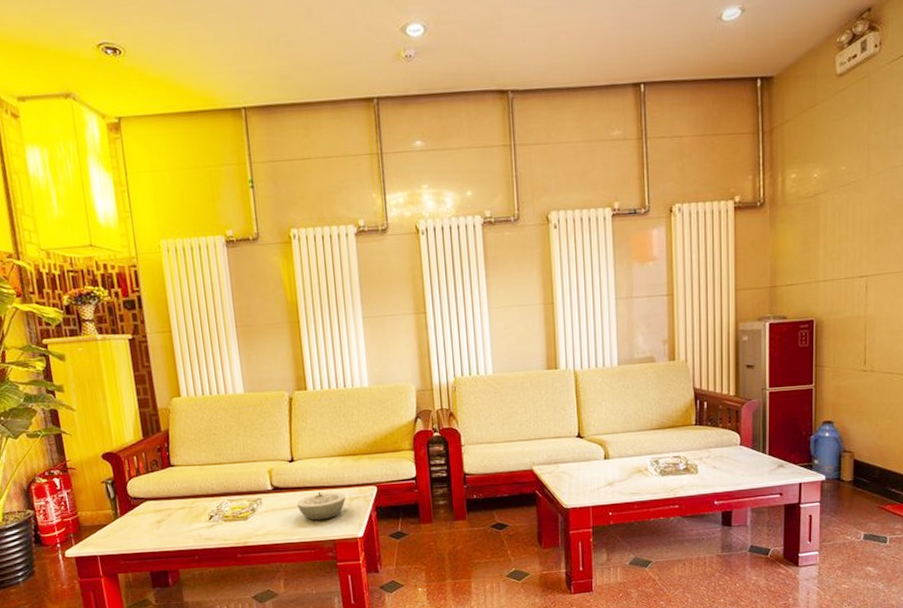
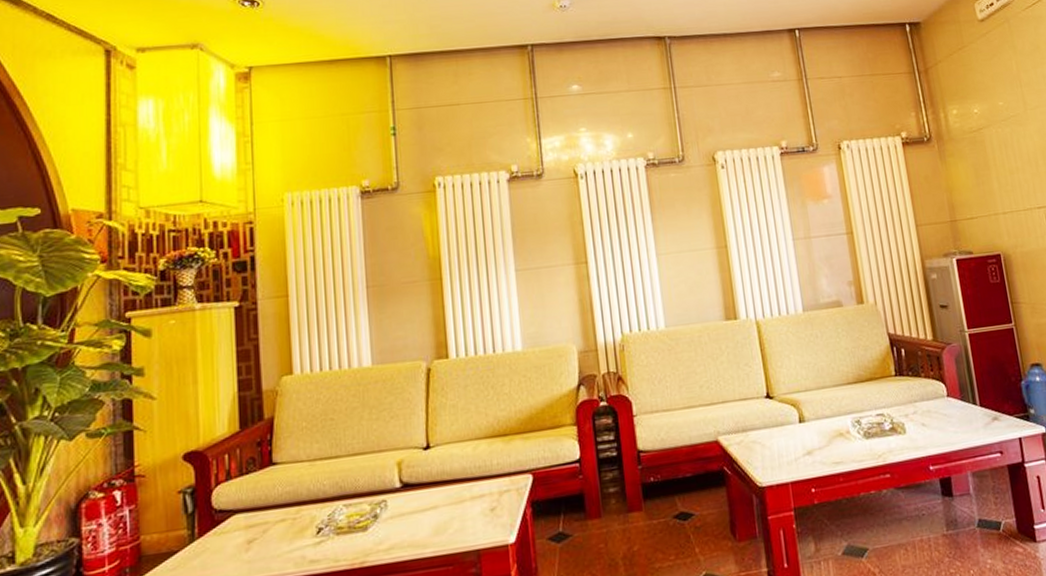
ashtray: present [296,492,346,521] -> none [431,485,494,526]

